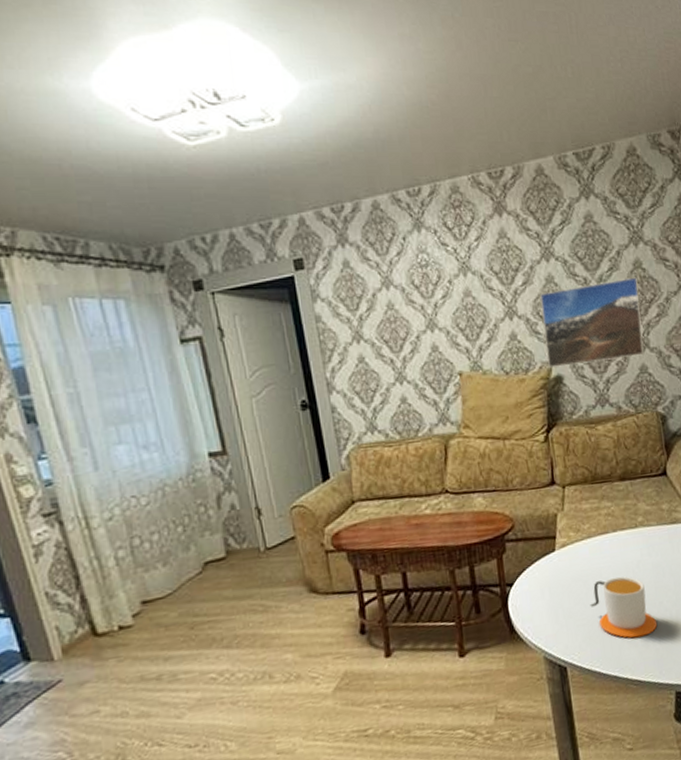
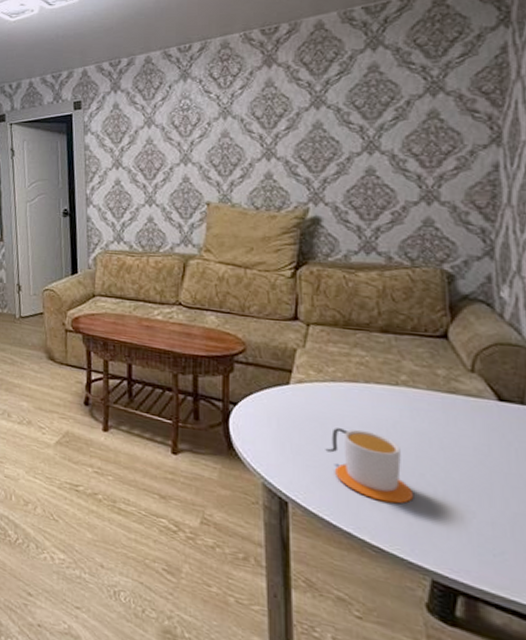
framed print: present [540,277,644,368] -> none [304,127,432,209]

